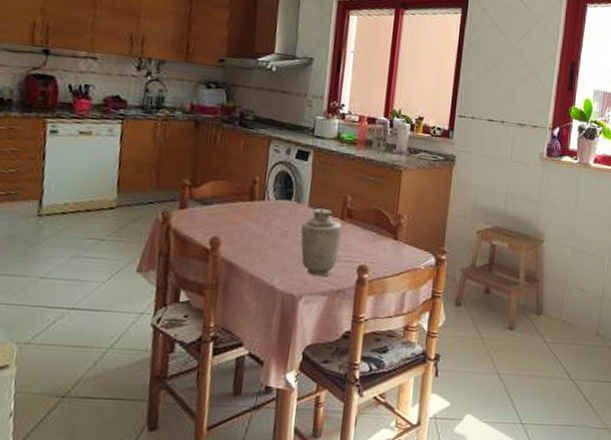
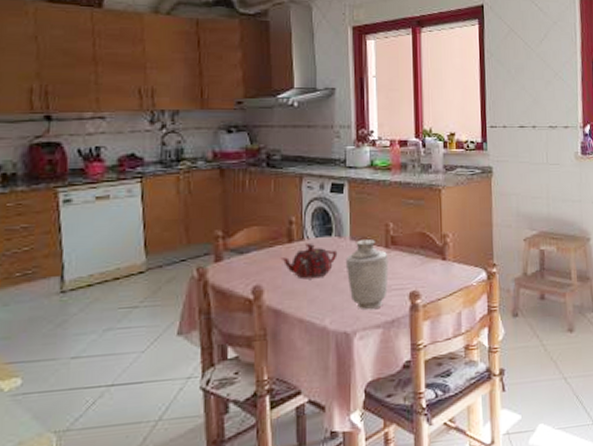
teapot: none [240,203,295,239] -> present [280,243,338,280]

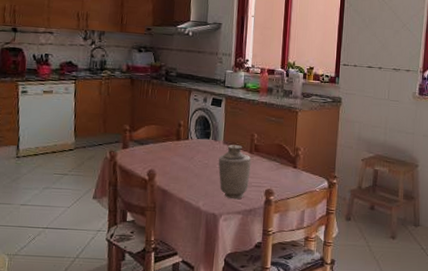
teapot: present [280,243,338,280] -> none [170,142,213,170]

